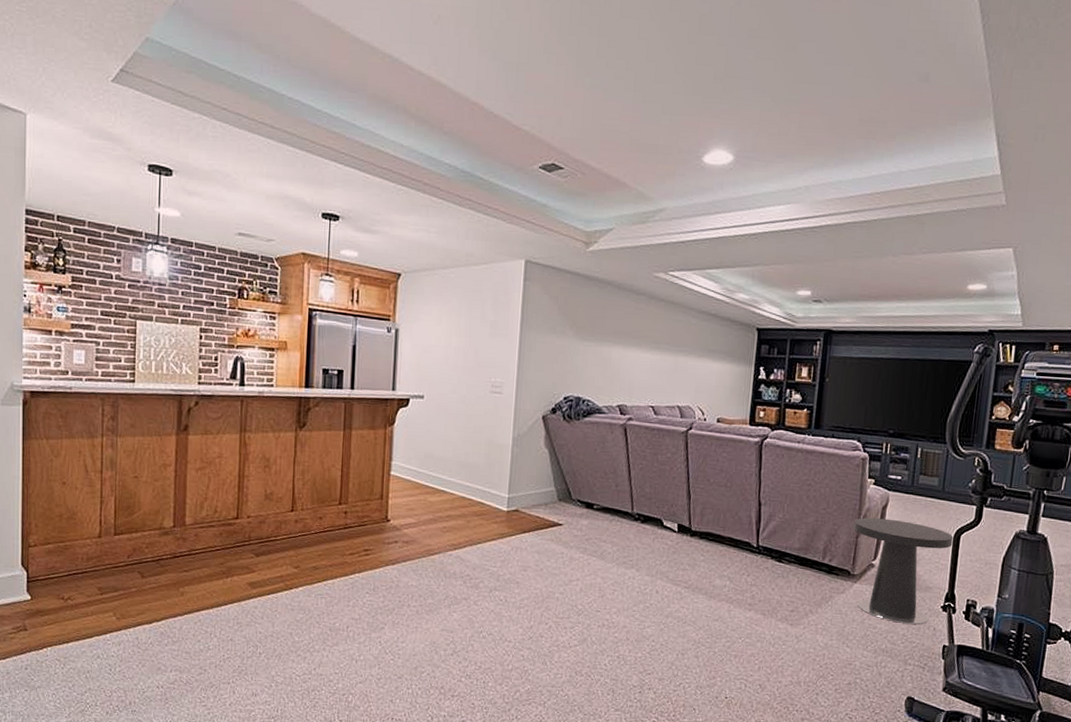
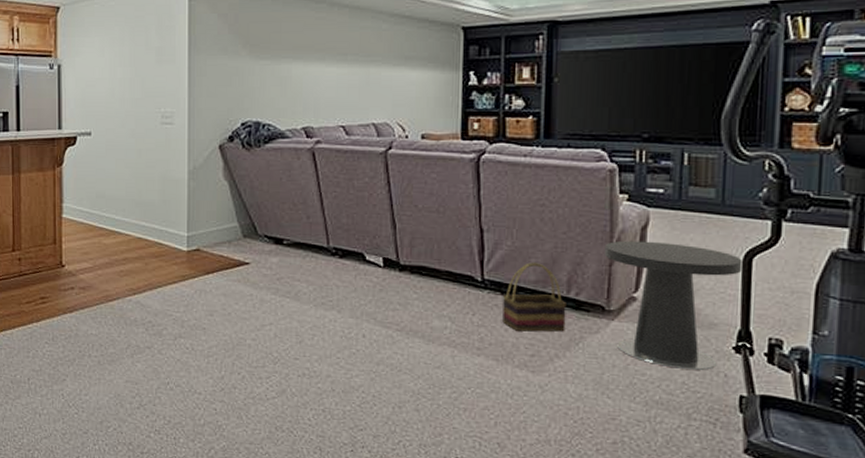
basket: none [771,532,822,592] -> present [502,262,566,332]

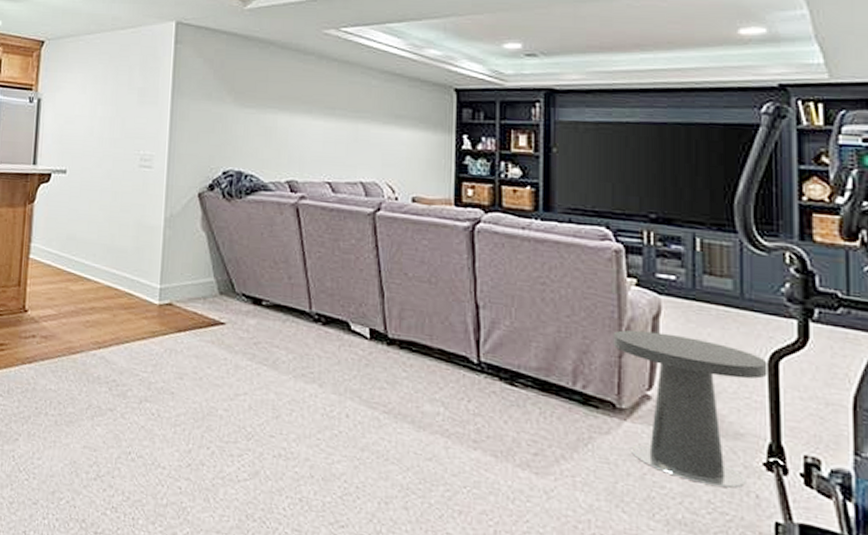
basket: present [502,262,566,332] -> none [500,346,572,430]

